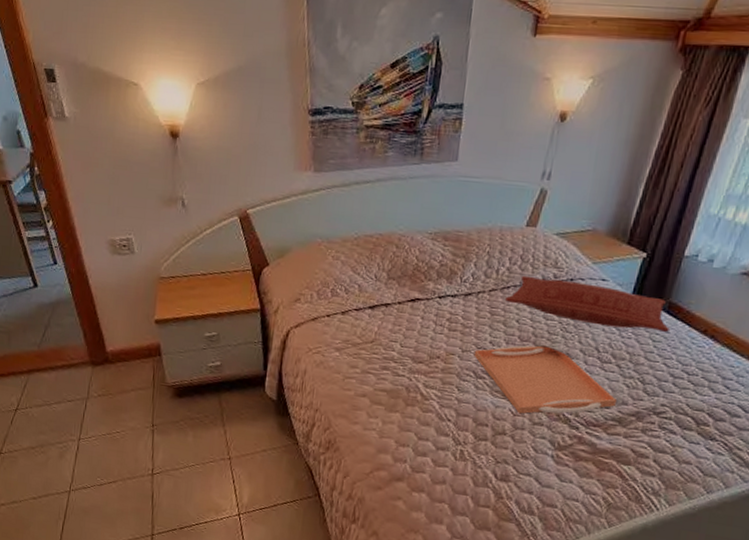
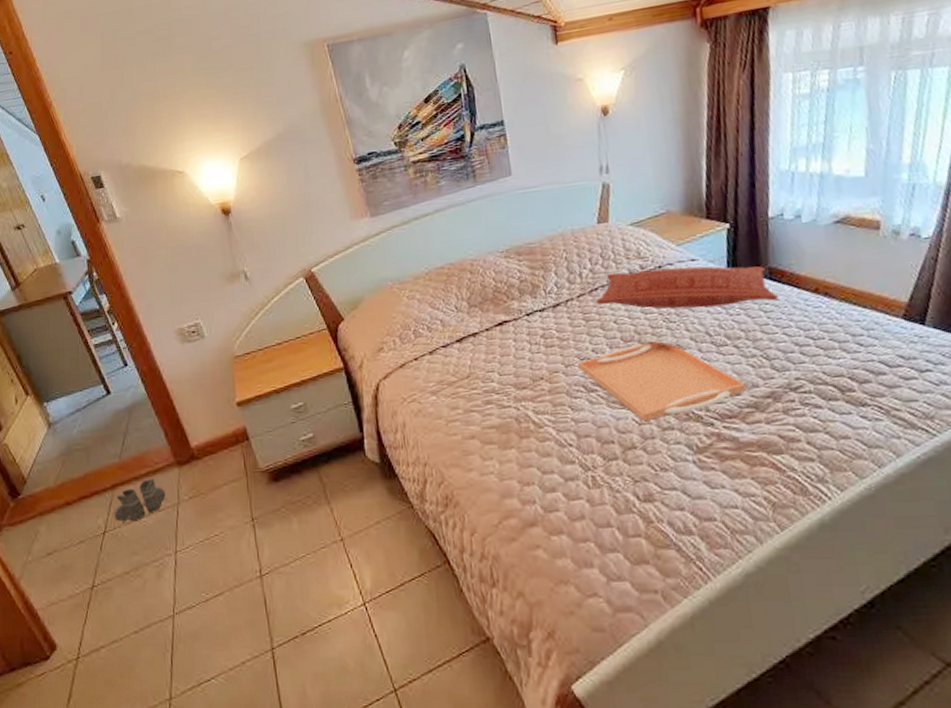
boots: none [27,371,77,405] -> present [114,478,166,523]

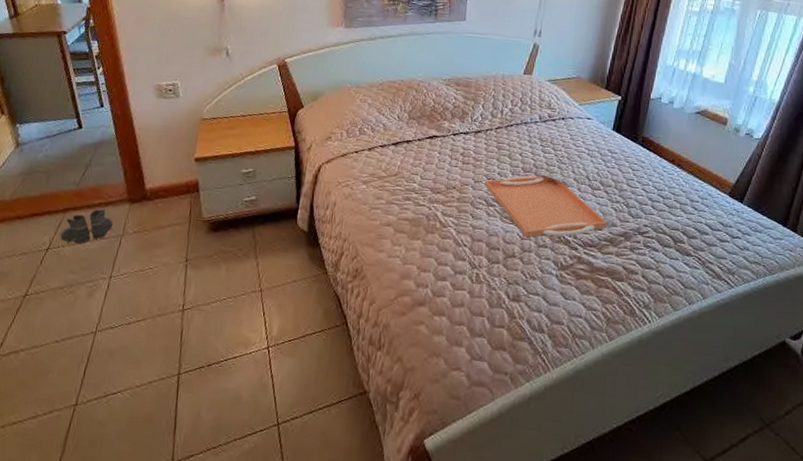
pillow: present [595,266,780,309] -> none [509,115,646,163]

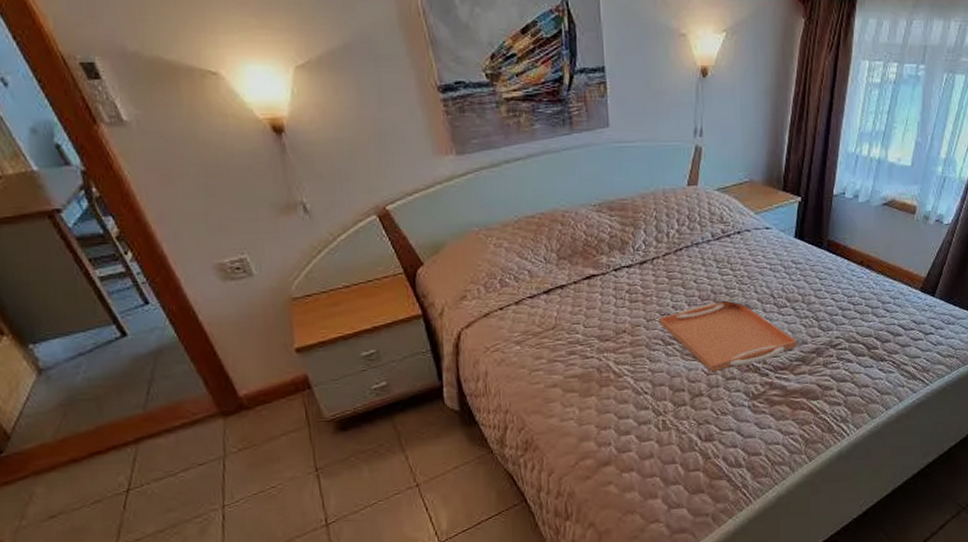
boots: present [60,208,113,244] -> none [140,429,209,480]

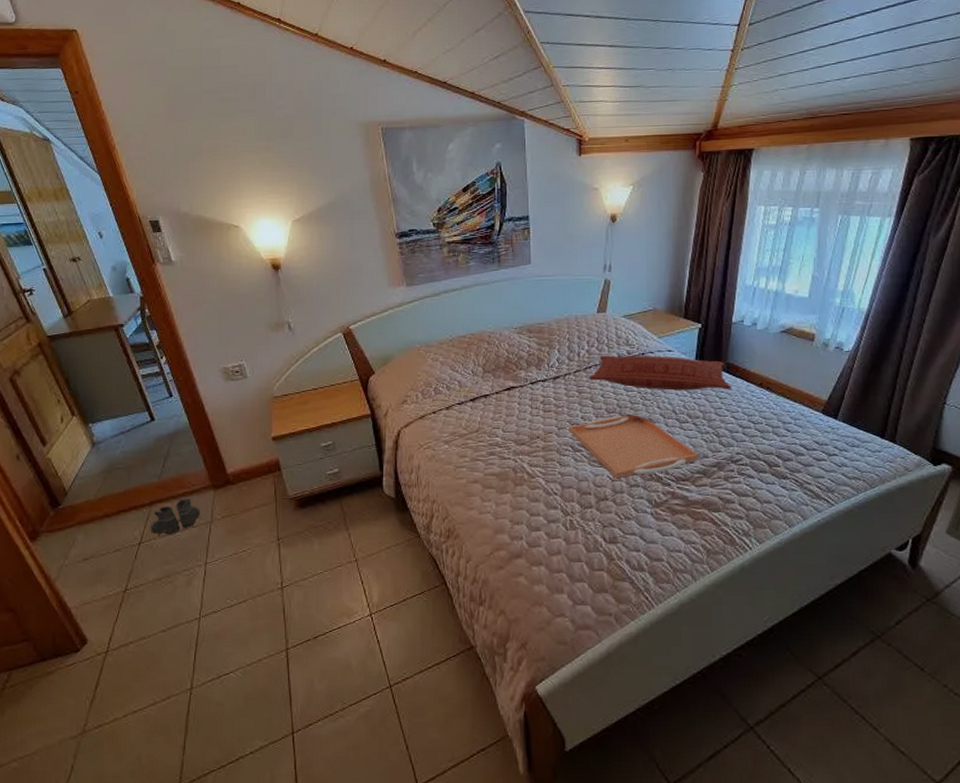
boots: none [140,429,209,480] -> present [150,498,200,536]
pillow: none [679,234,833,273] -> present [588,355,733,391]

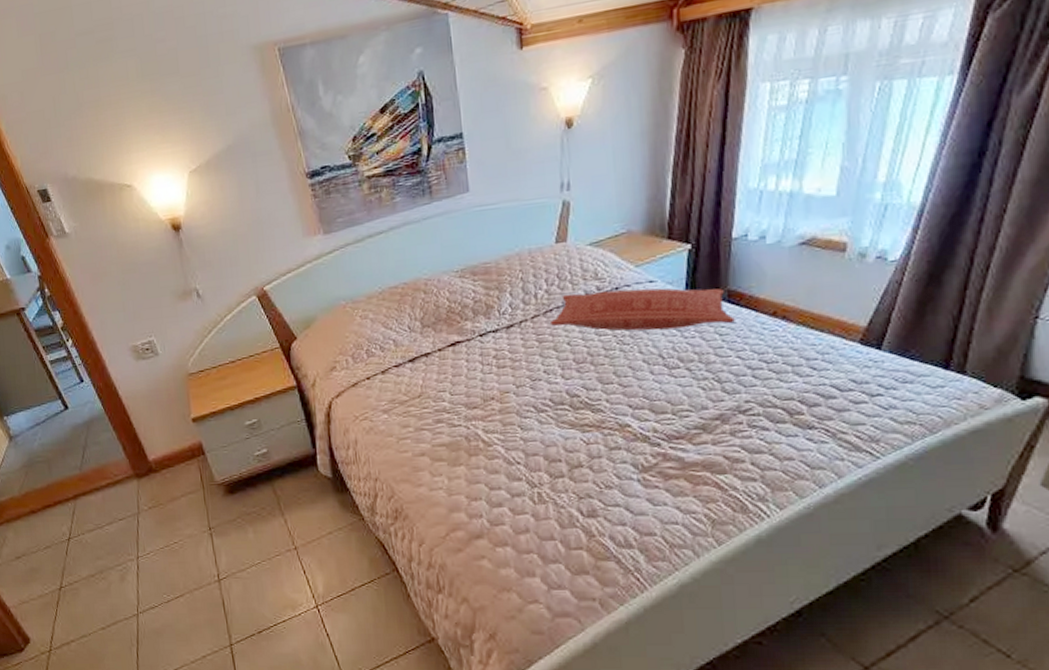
boots: present [150,498,200,536] -> none [77,489,127,531]
serving tray: present [569,415,698,479] -> none [529,363,695,442]

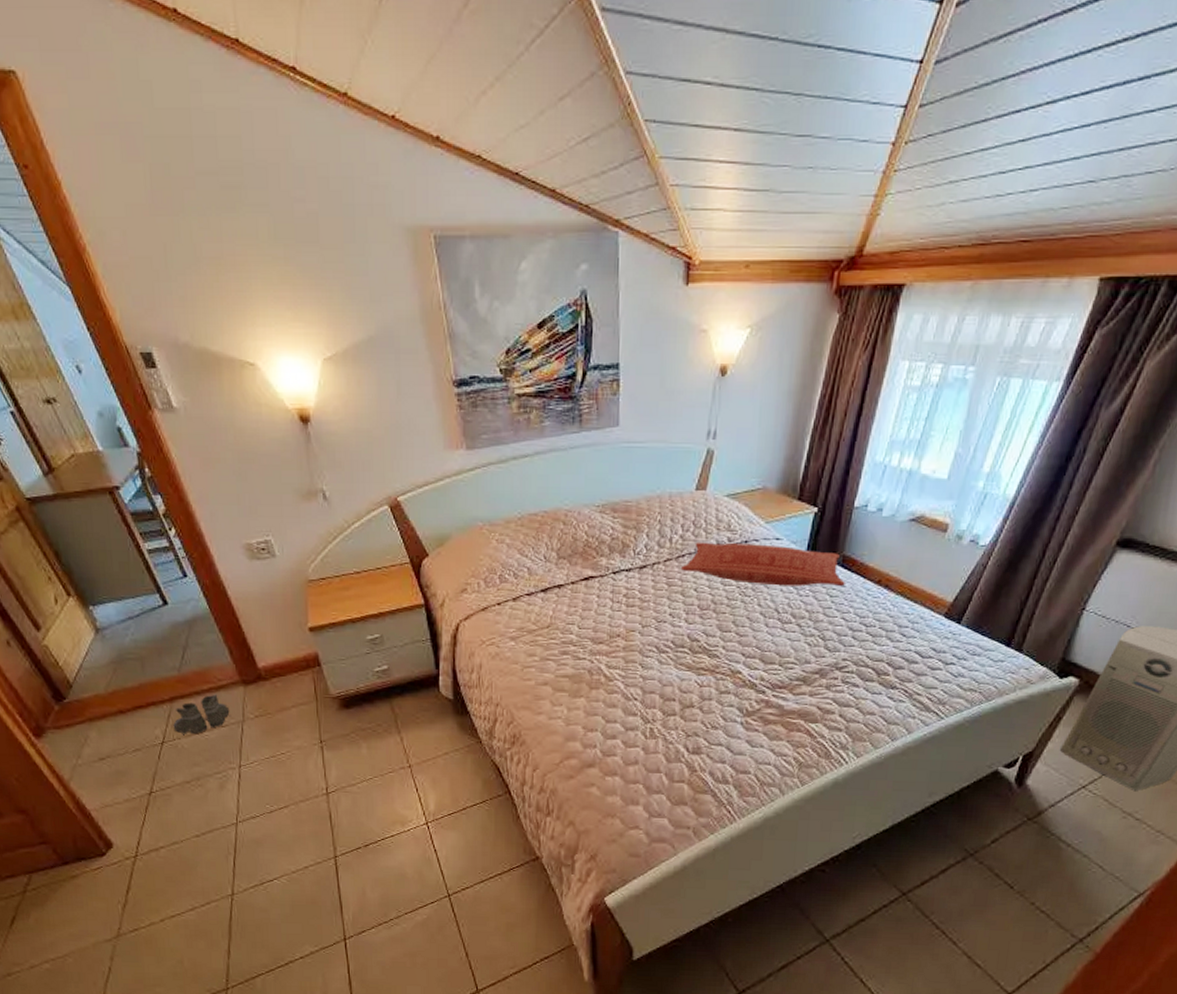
boots: none [77,489,127,531] -> present [173,694,230,736]

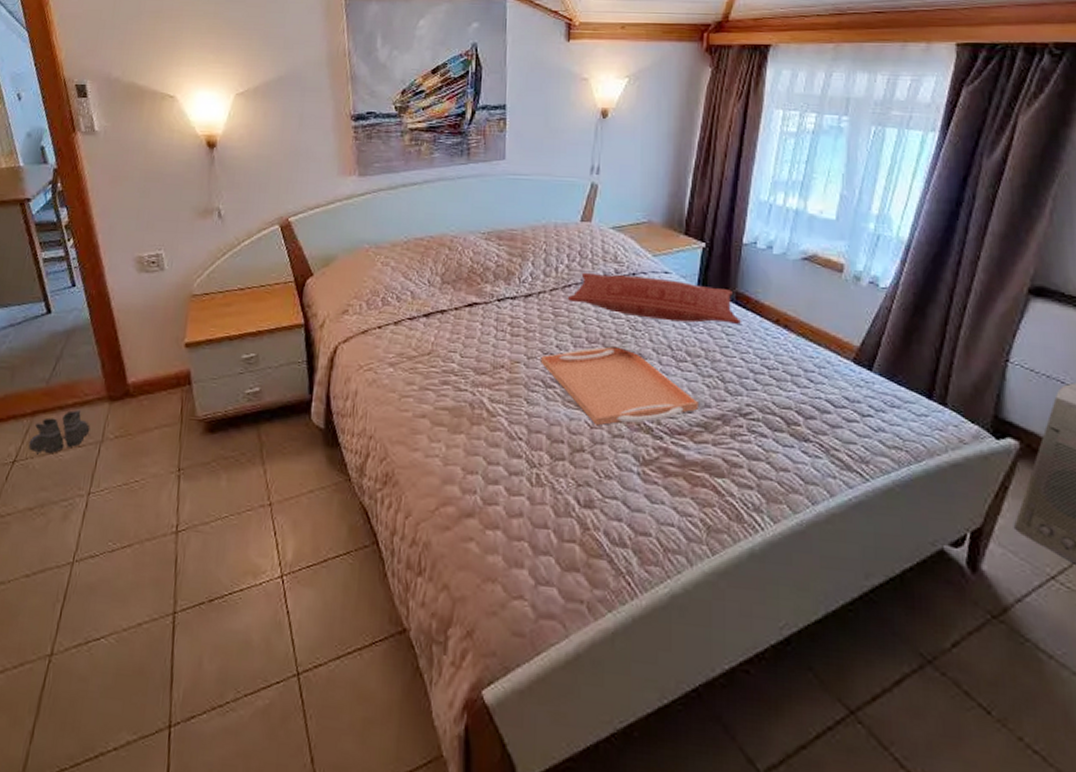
serving tray: none [654,612,799,685] -> present [540,347,698,426]

